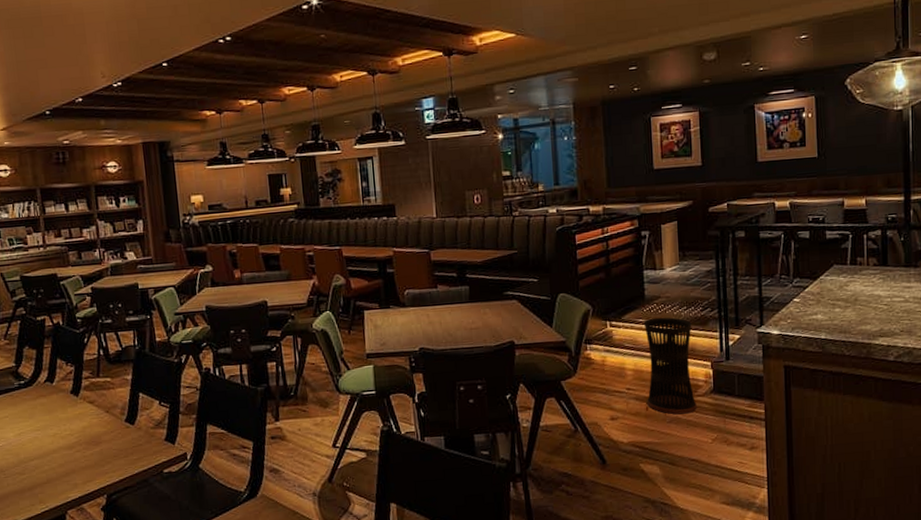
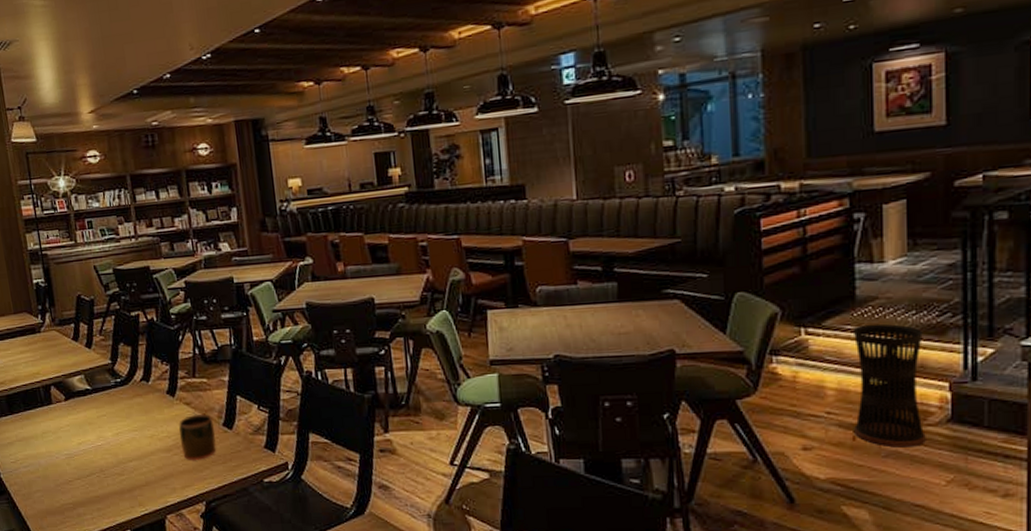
mug: none [82,411,118,457] -> present [179,414,216,461]

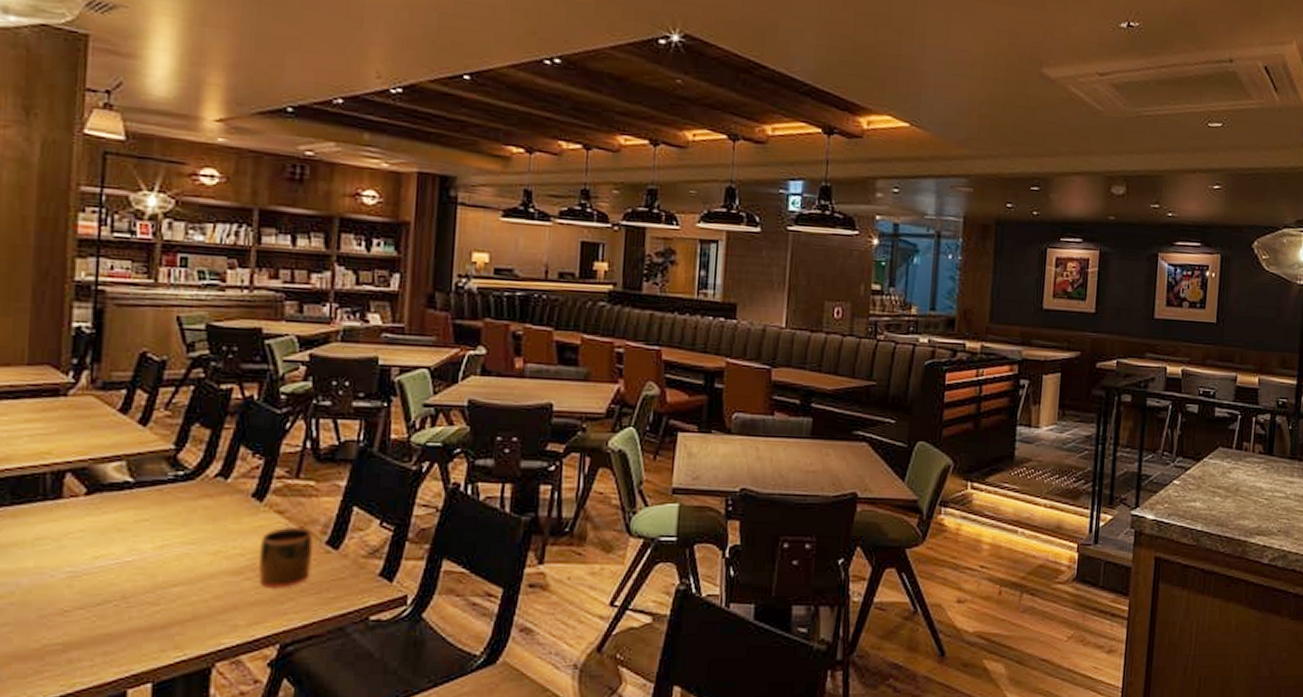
umbrella stand: present [852,323,926,448] -> none [1001,484,1062,603]

